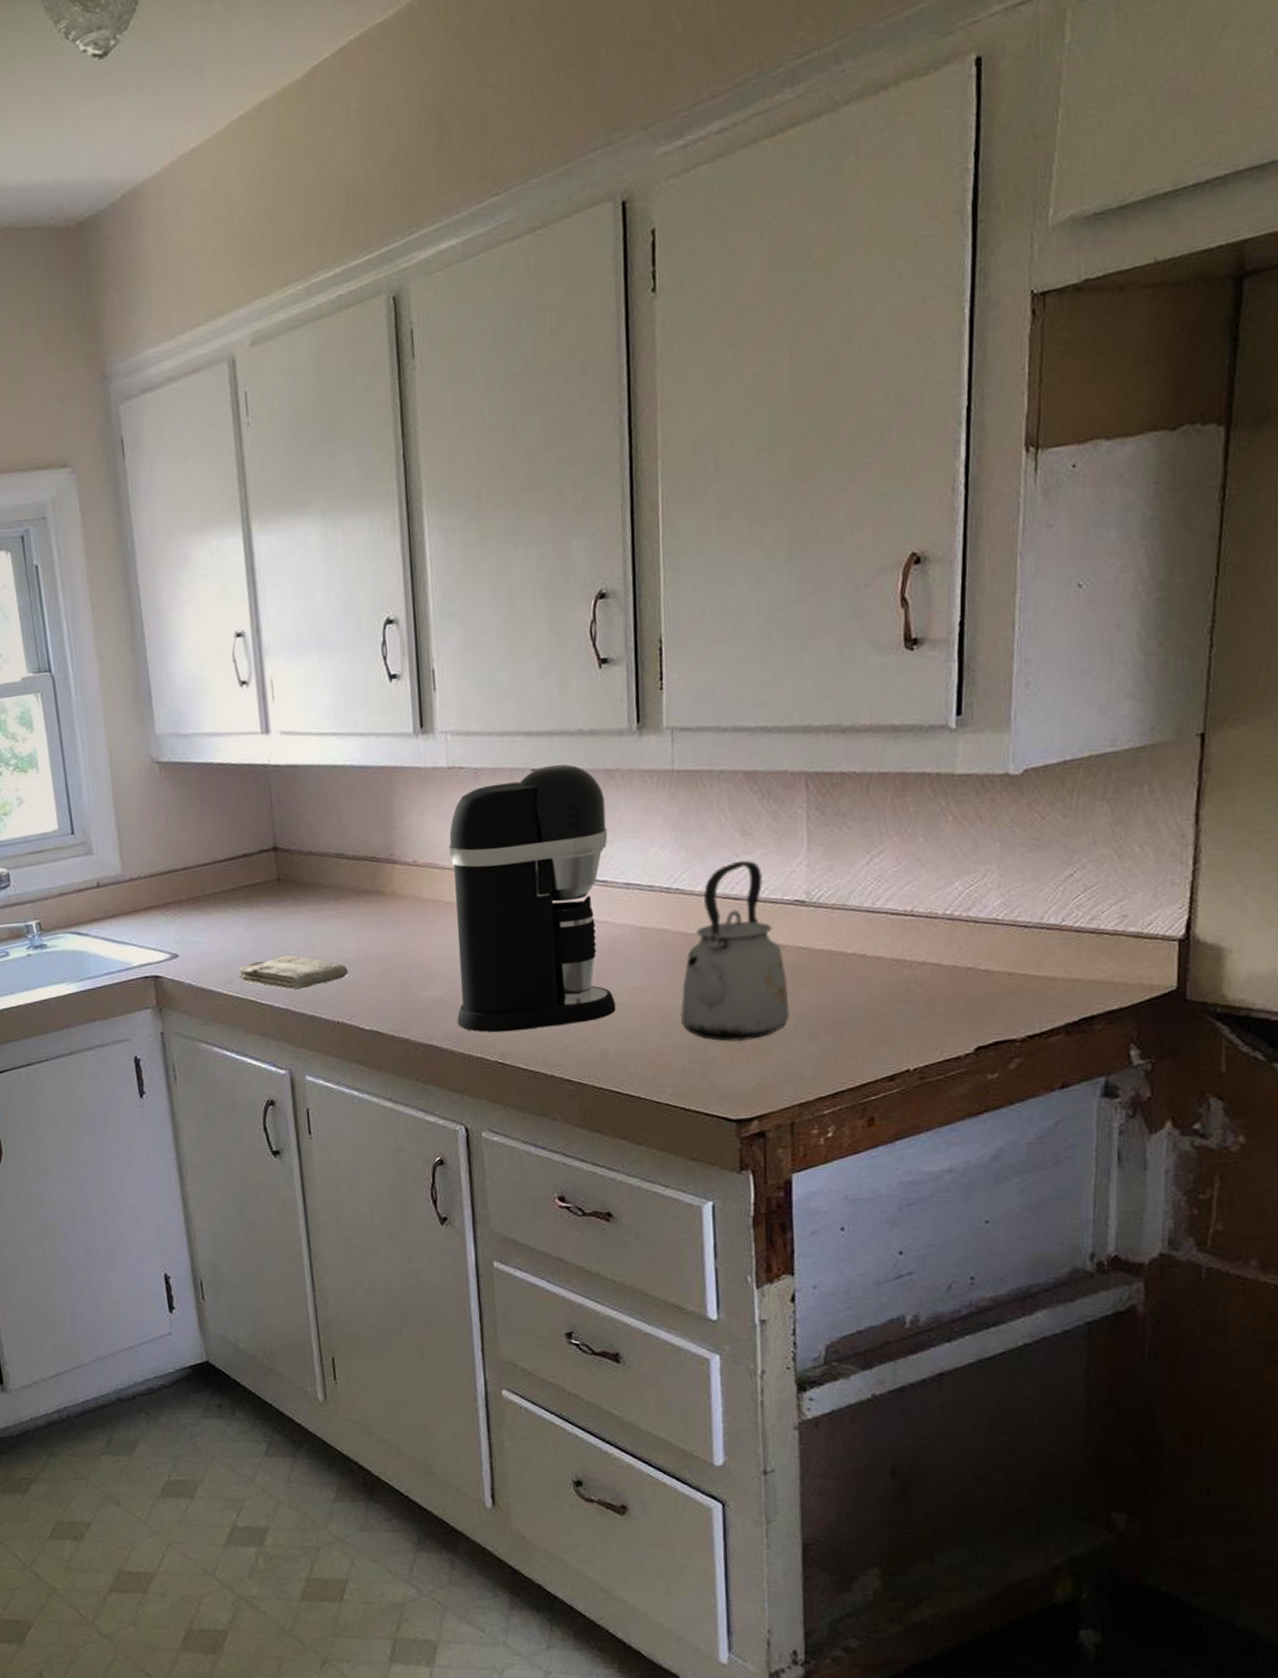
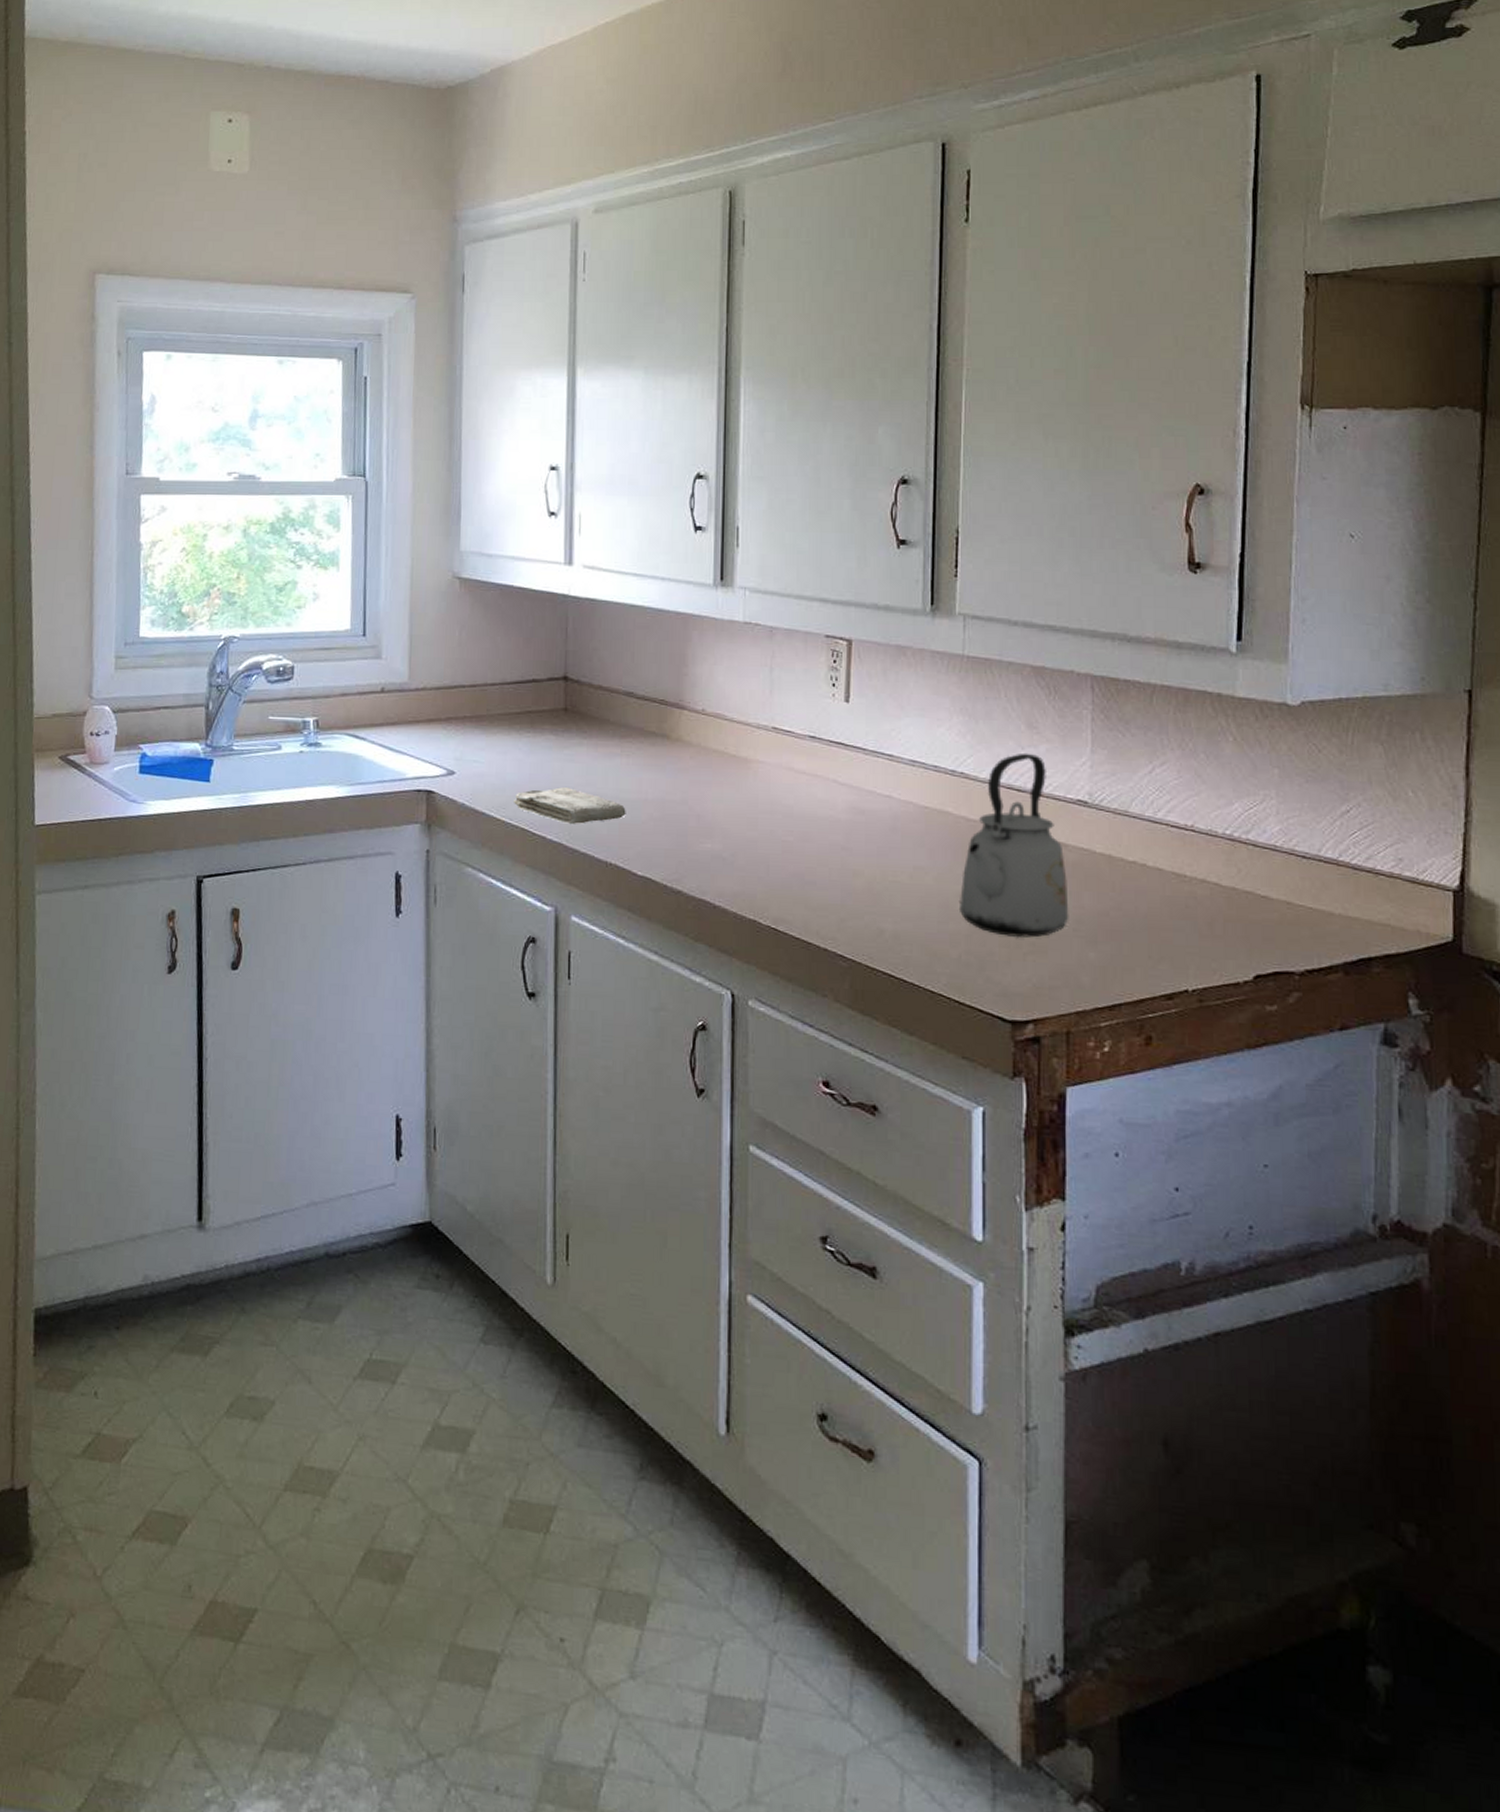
coffee maker: present [448,764,616,1033] -> none [732,634,897,897]

